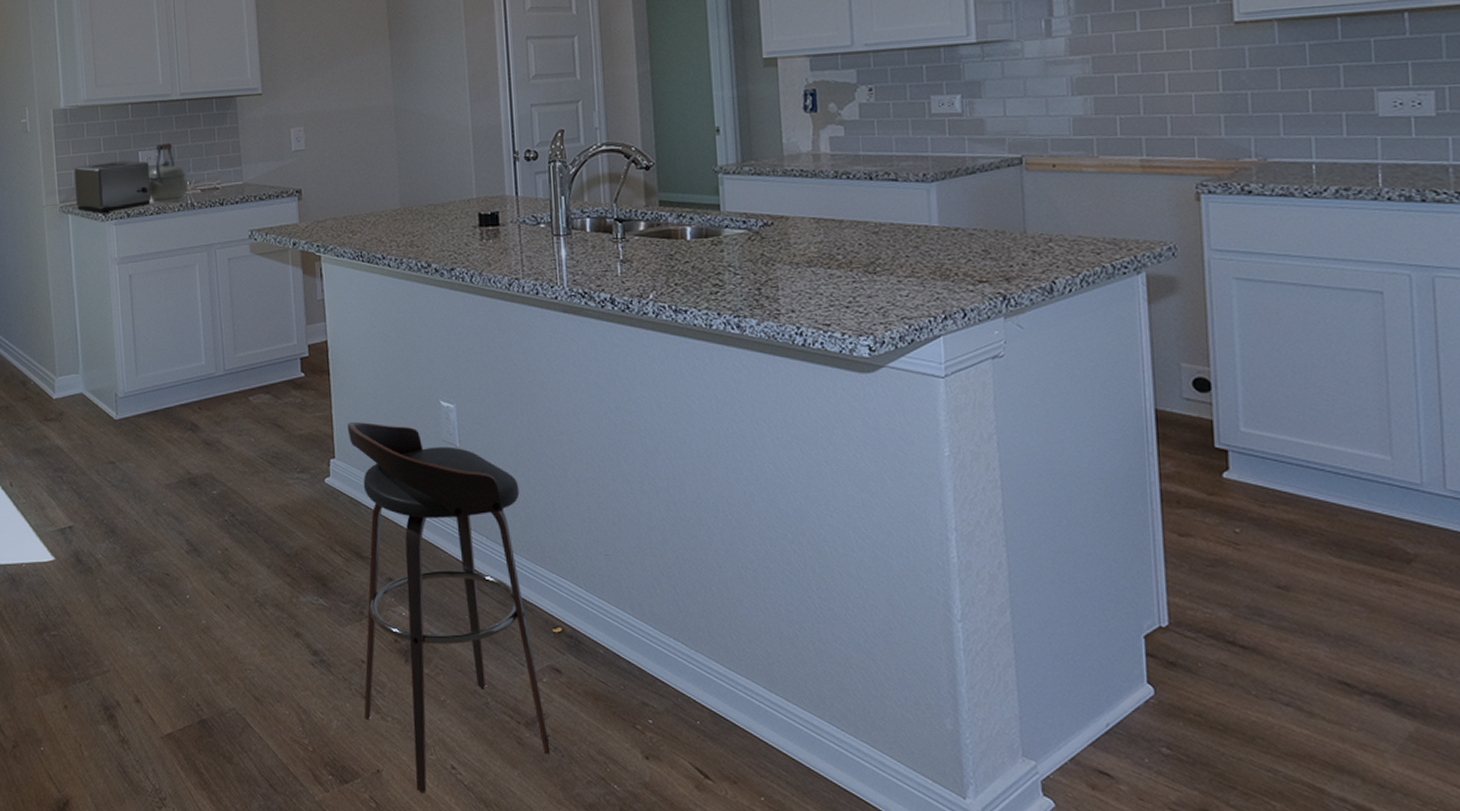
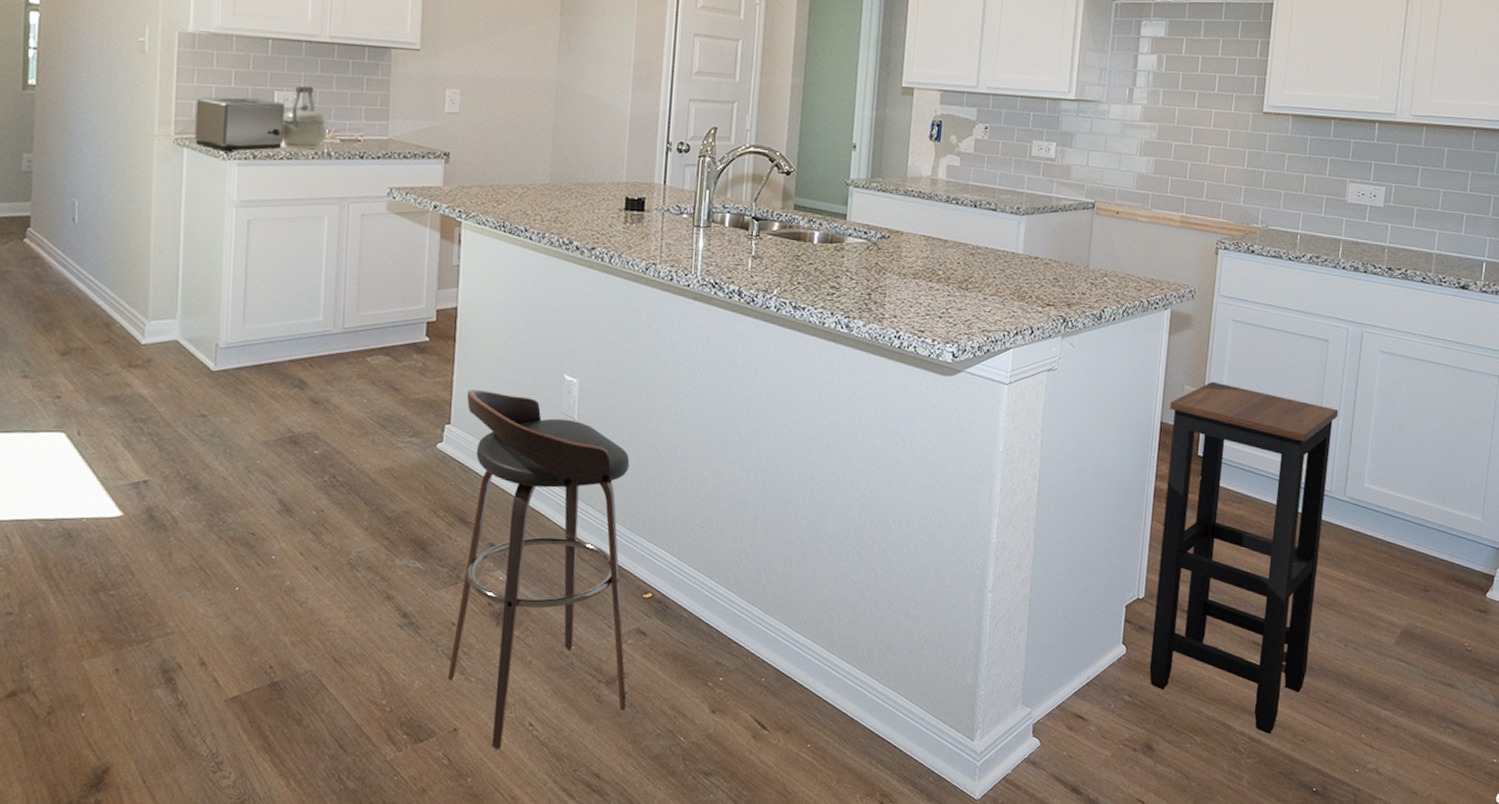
bar stool: none [1164,355,1427,801] -> present [1149,381,1339,734]

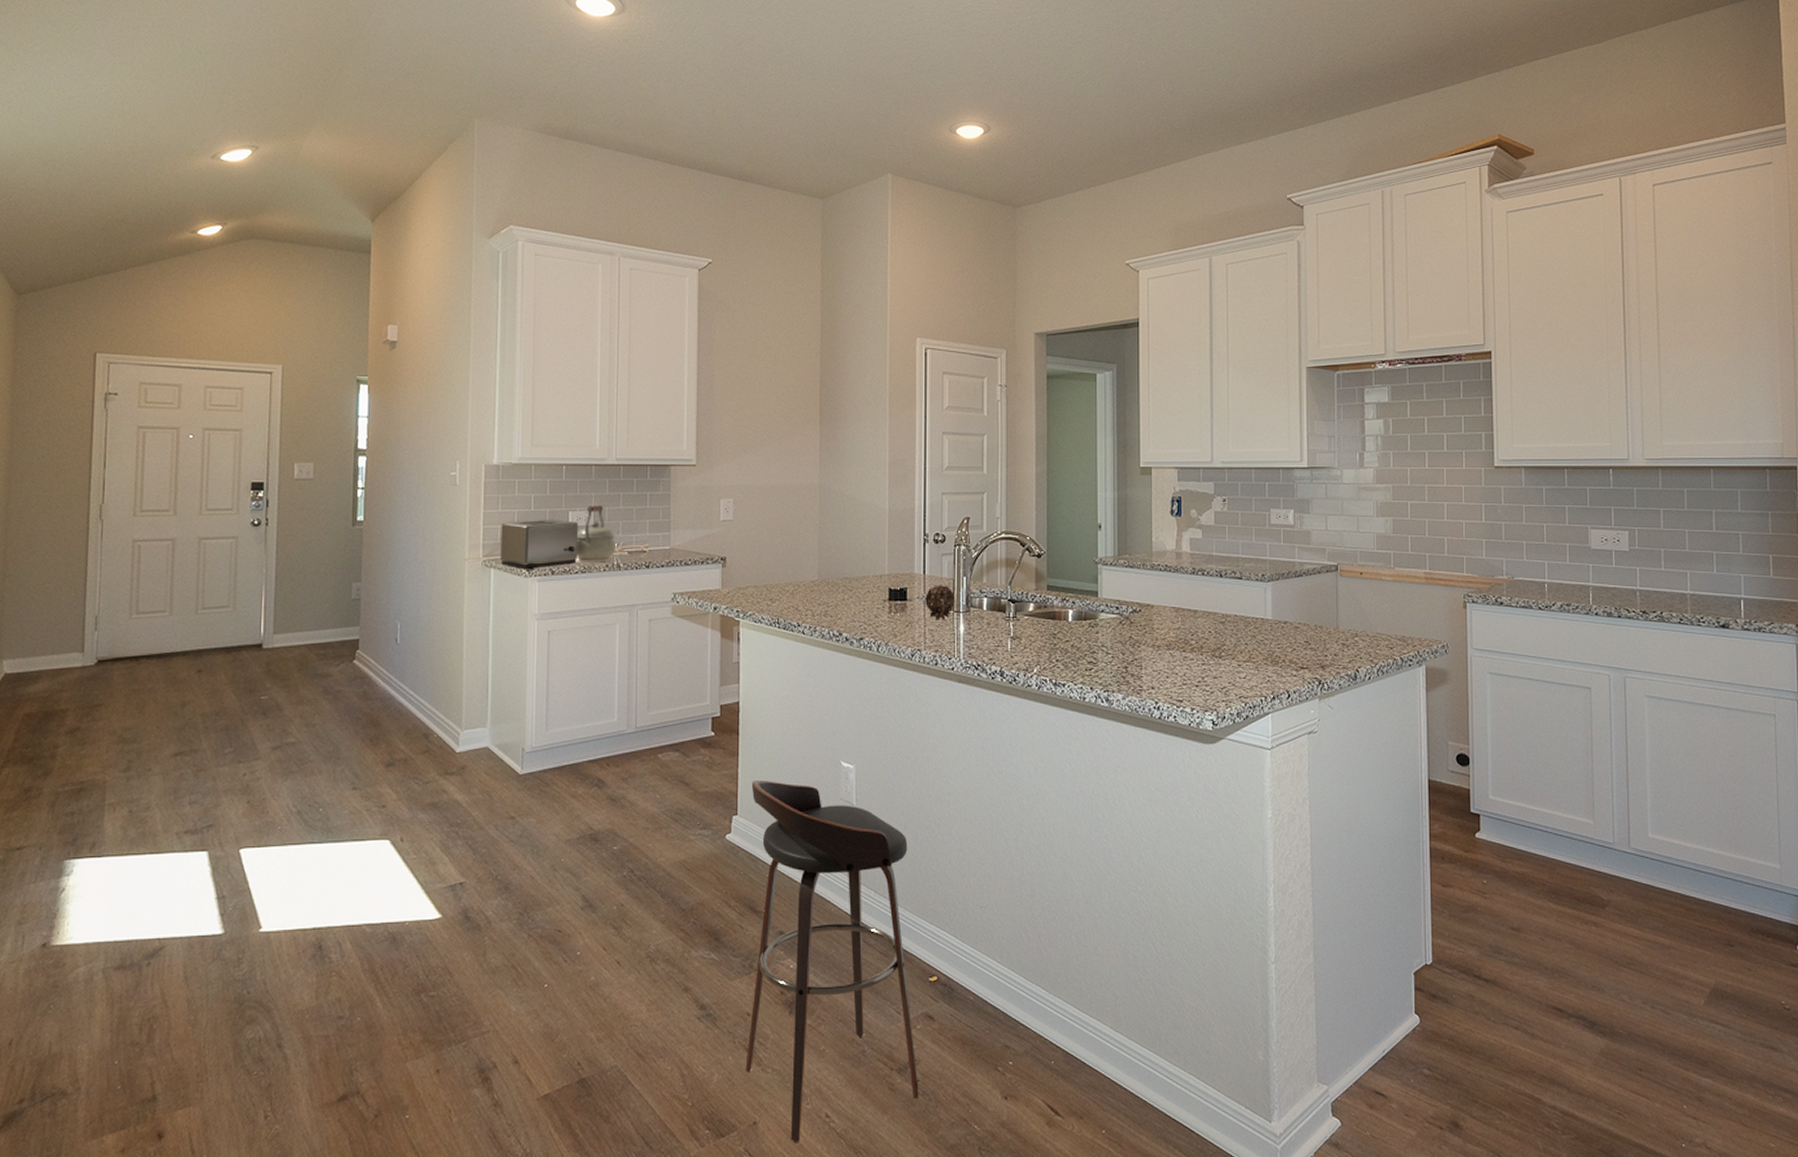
fruit: none [664,197,697,235] -> present [925,585,955,620]
bar stool: present [1149,381,1339,734] -> none [1436,736,1614,1107]

